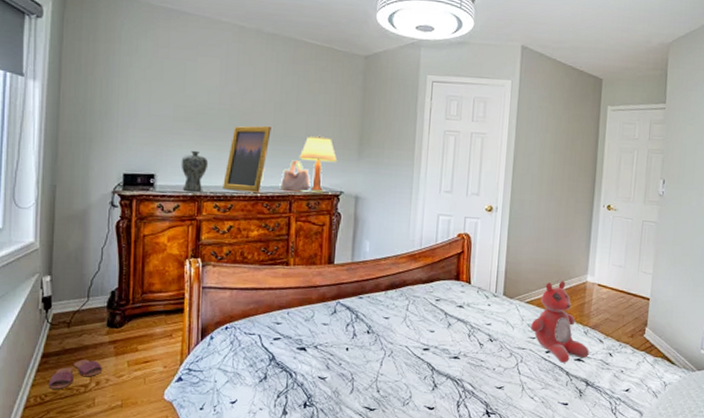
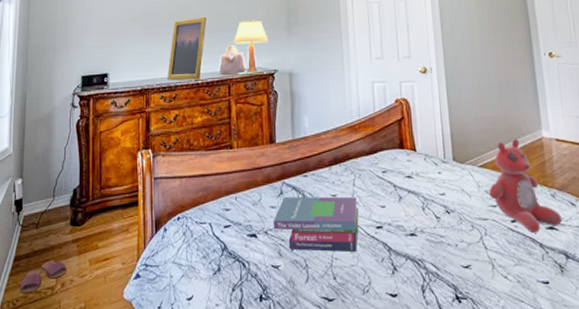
vase: present [181,150,209,193] -> none [130,47,154,87]
books: none [323,316,409,369] -> present [273,196,359,252]

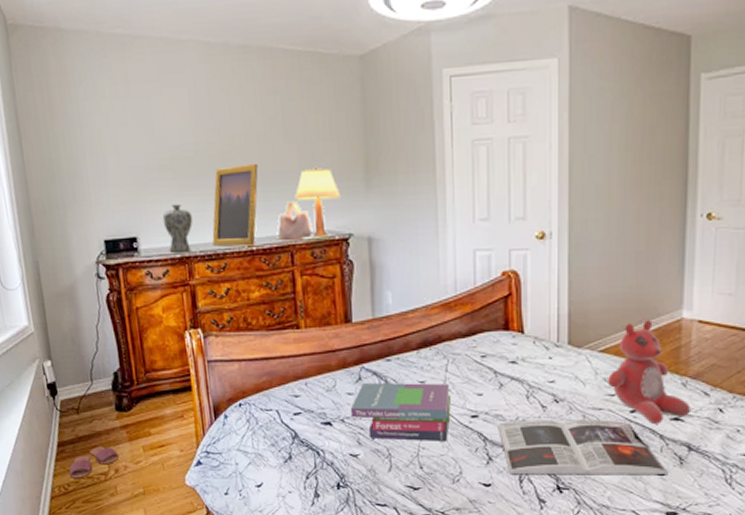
vase: none [130,47,154,87] -> present [162,203,194,254]
magazine: none [400,229,552,283] -> present [498,419,668,474]

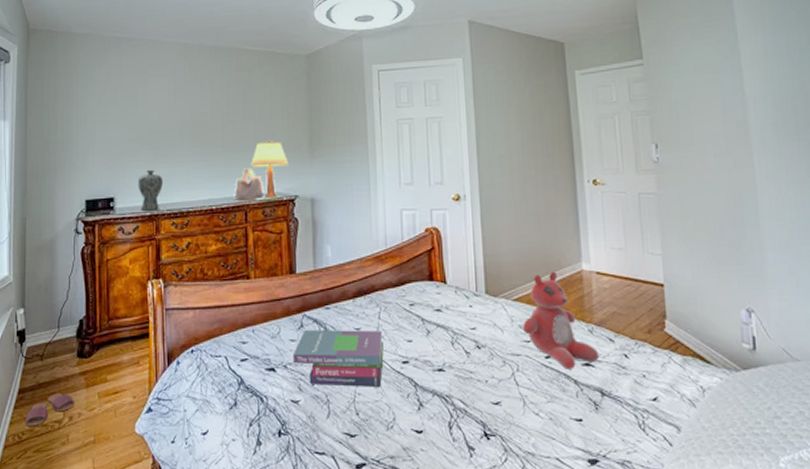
picture frame: present [212,163,258,247] -> none [179,136,221,206]
magazine: present [498,419,668,474] -> none [427,365,586,420]

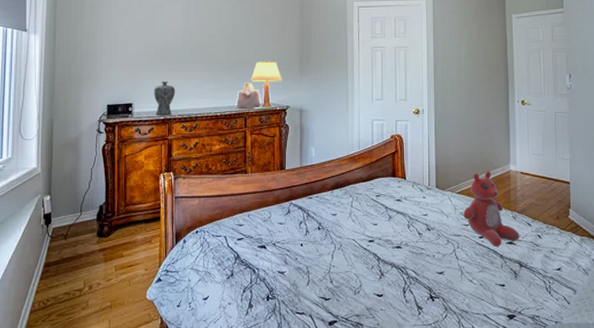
slippers: present [25,392,74,426] -> none [49,266,94,294]
books: present [292,330,384,387] -> none [280,215,354,261]

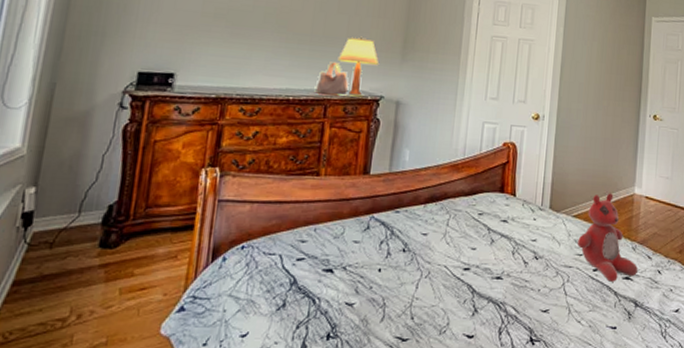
vase: present [153,81,176,116] -> none [205,48,237,94]

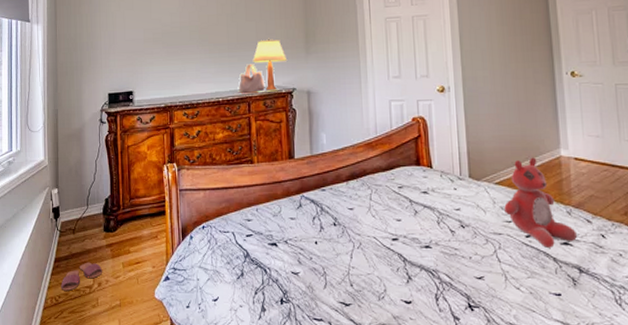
slippers: none [15,286,87,325] -> present [61,262,102,291]

